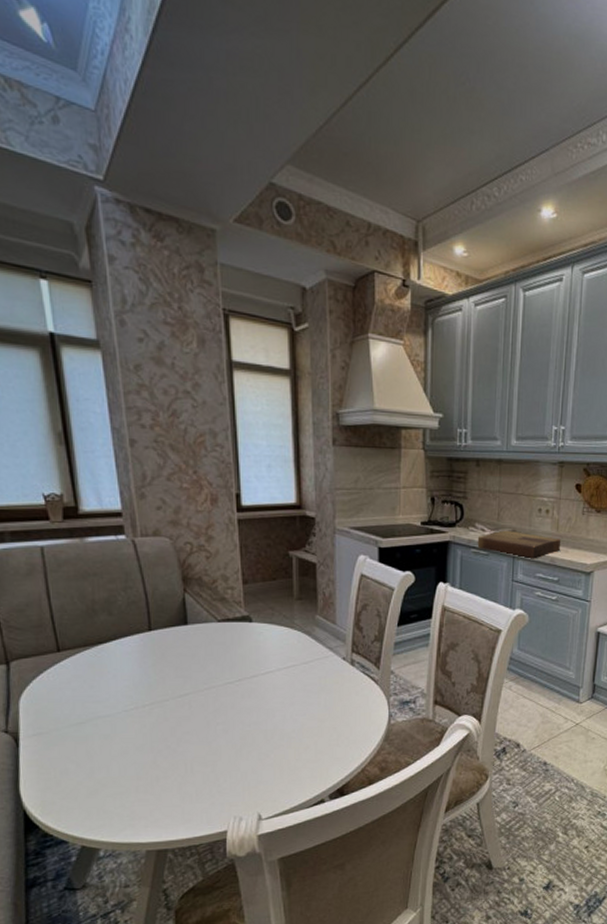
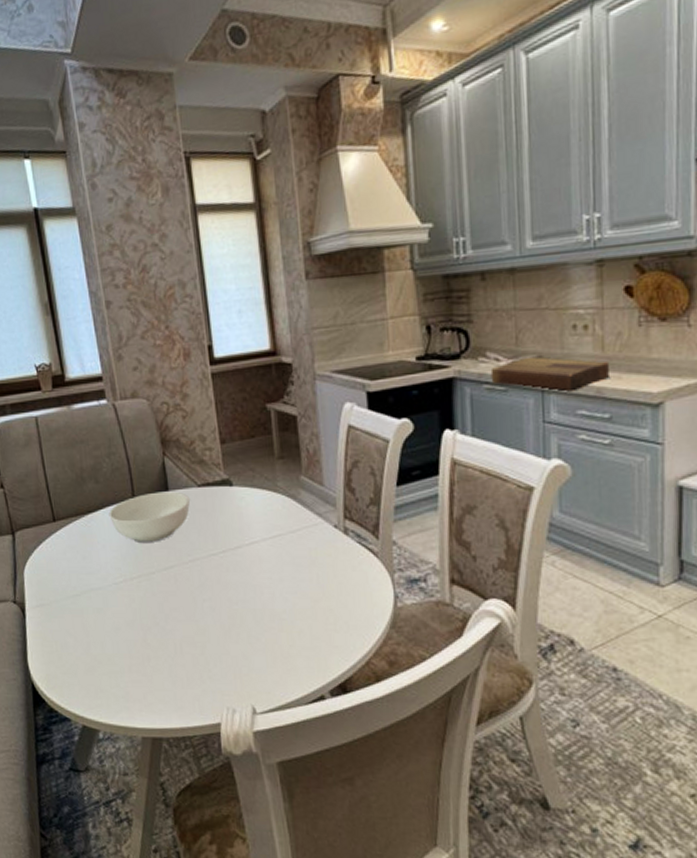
bowl: none [122,625,210,672] -> present [109,491,191,542]

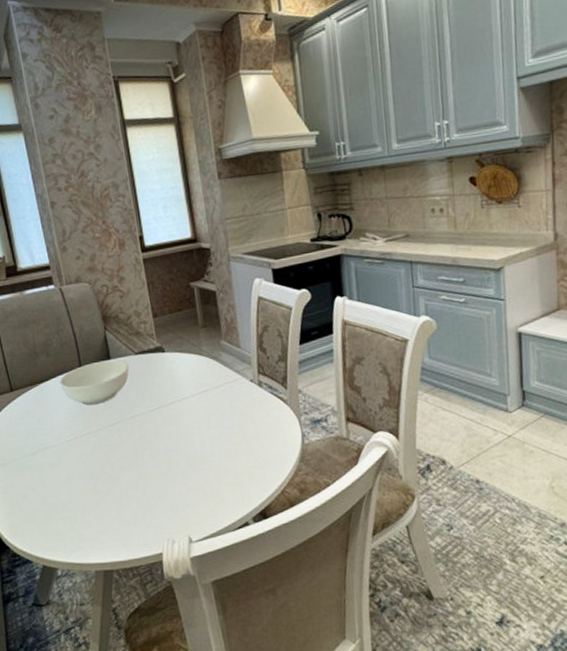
cutting board: present [490,356,610,392] -> none [370,235,462,262]

